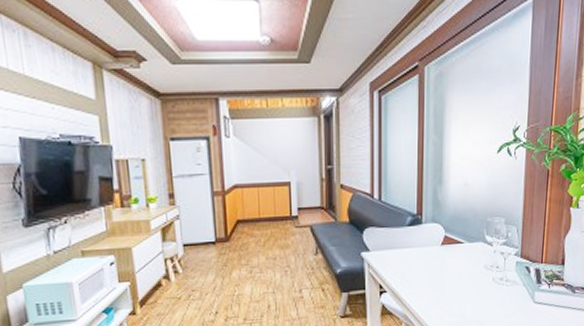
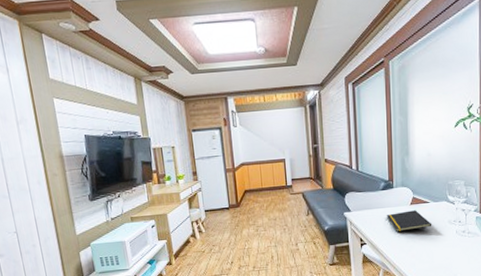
notepad: none [411,252,466,277] -> present [386,210,432,231]

